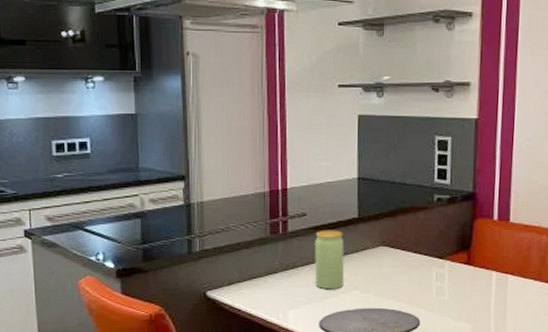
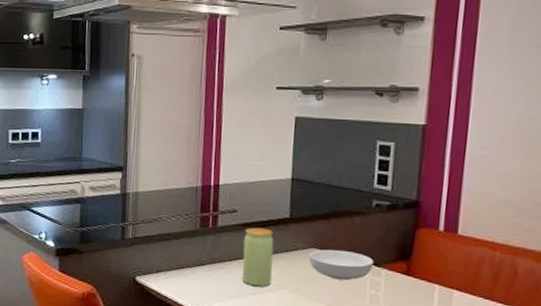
serving bowl: none [378,247,438,275] -> present [309,249,374,281]

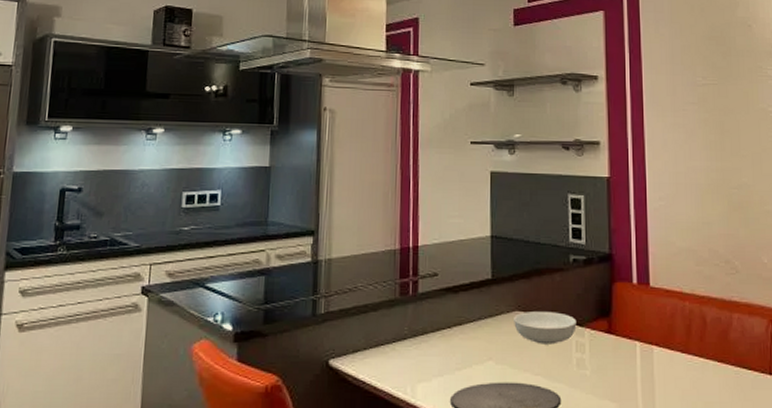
jar: present [242,227,274,286] -> none [446,291,478,359]

